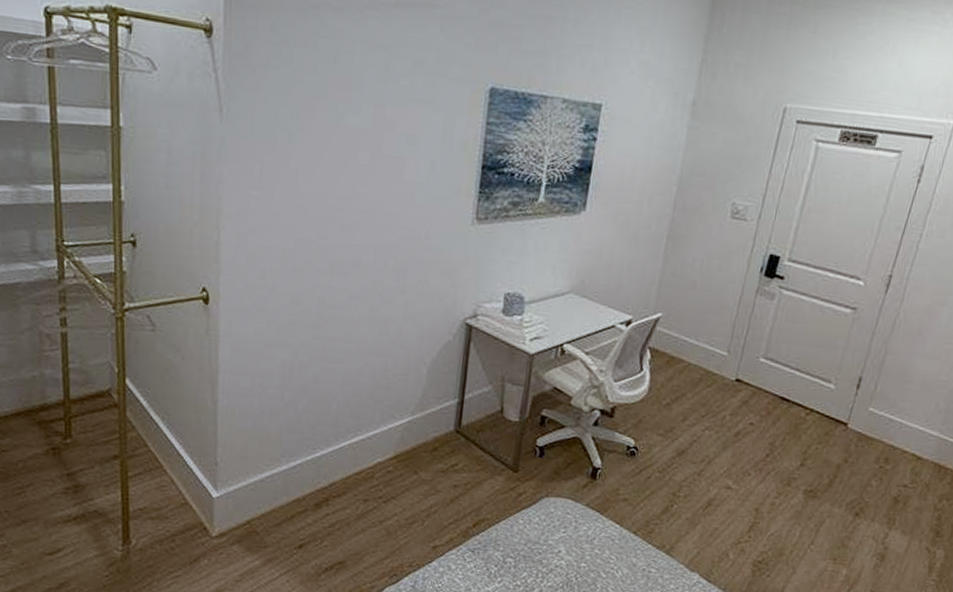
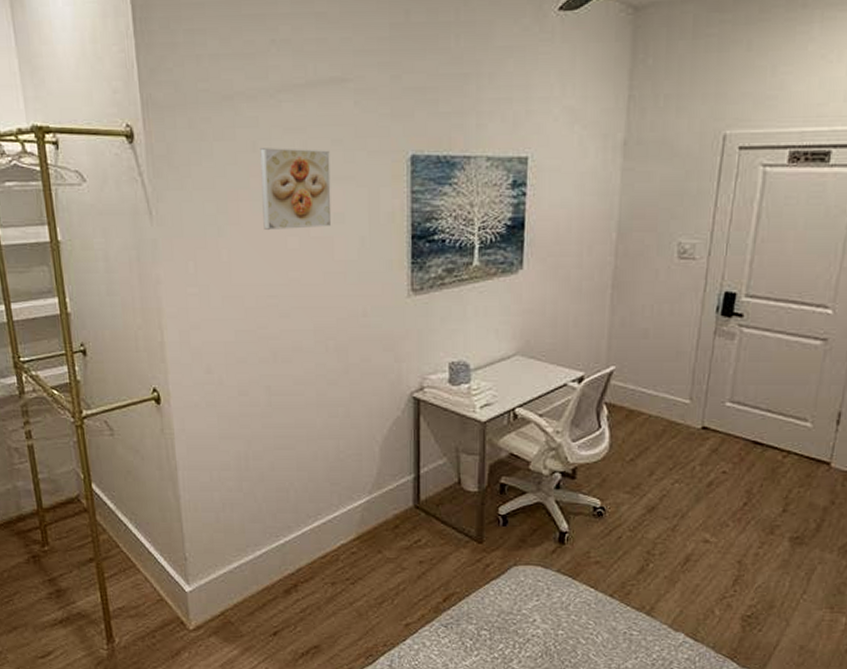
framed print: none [336,61,411,147] -> present [260,148,332,230]

